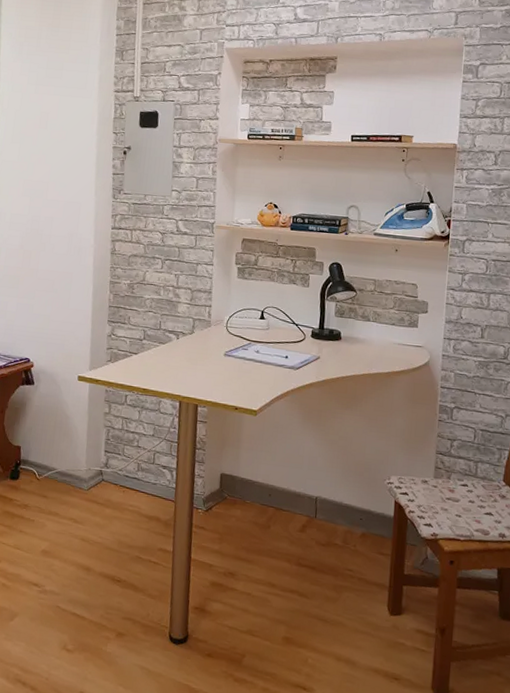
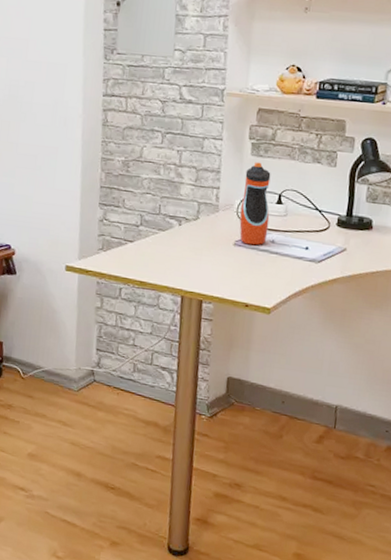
water bottle: none [228,283,255,356] -> present [239,161,271,246]

